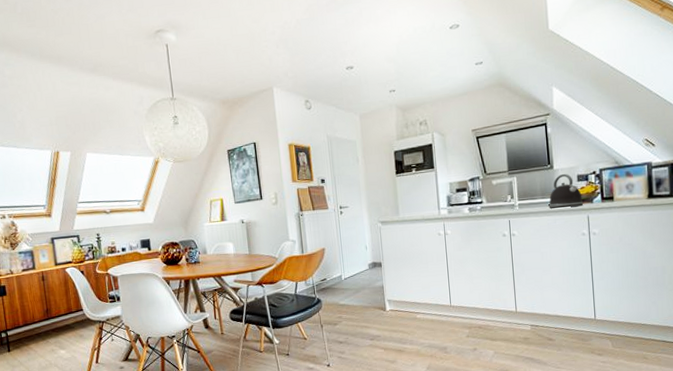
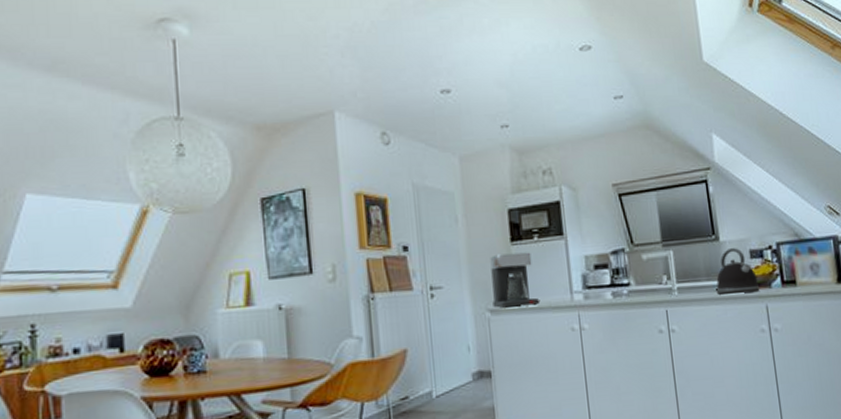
coffee maker: none [381,181,416,220] -> present [490,252,539,308]

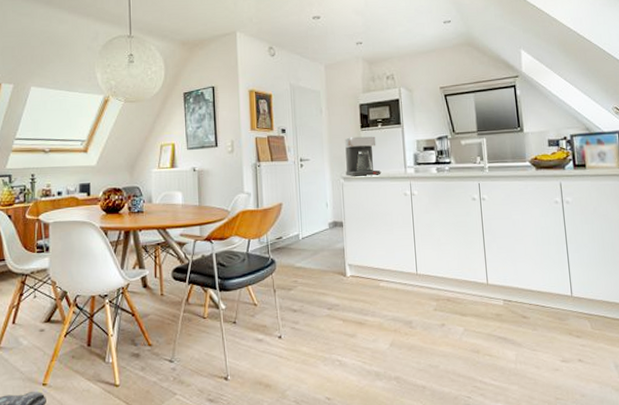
kettle: present [716,248,760,295] -> none [519,138,555,174]

